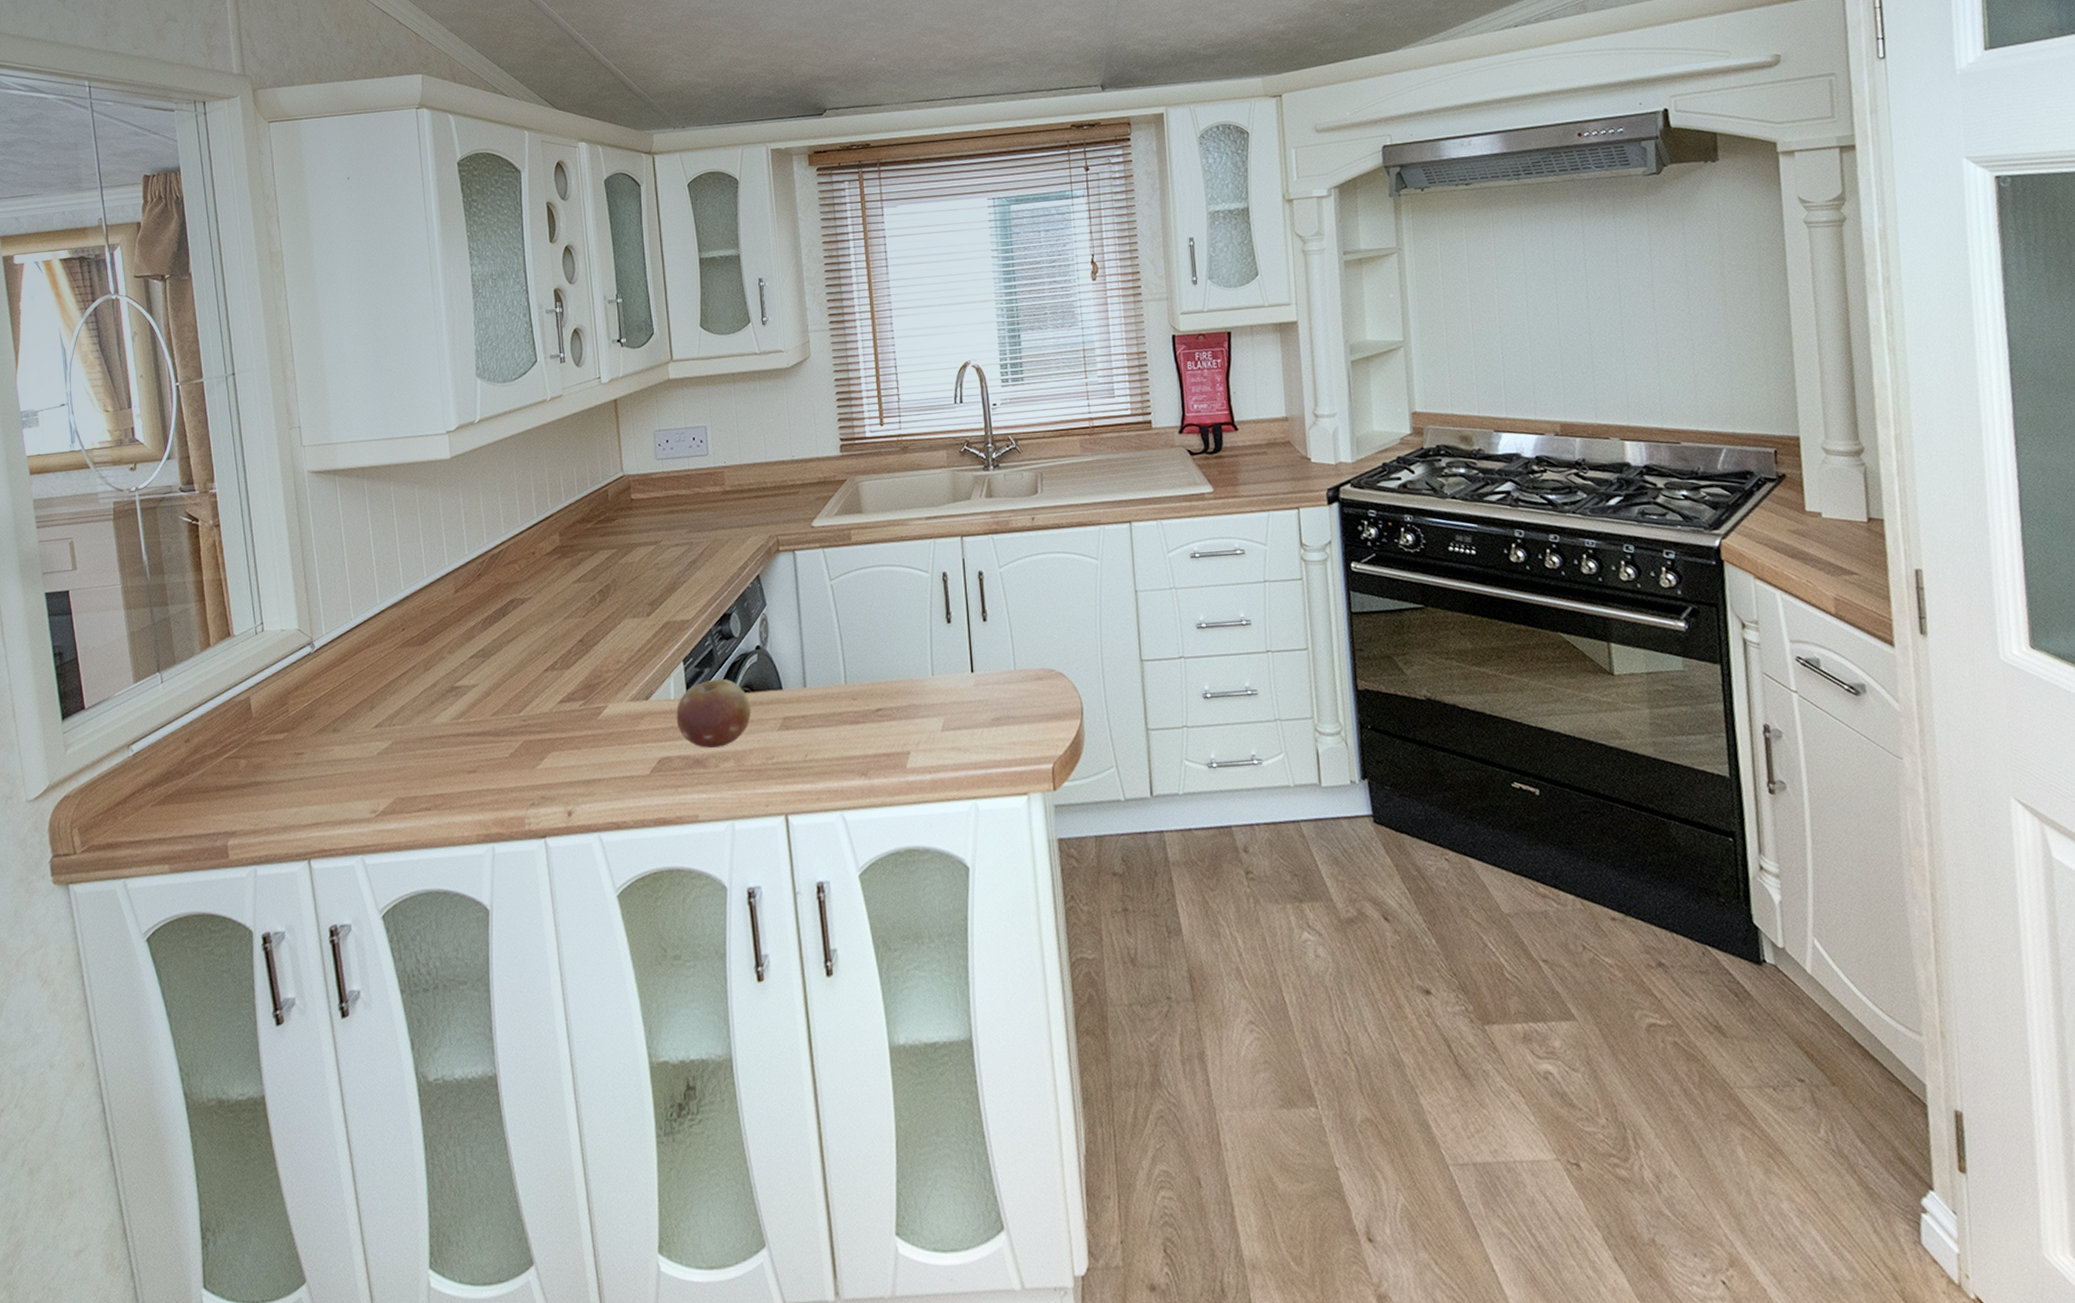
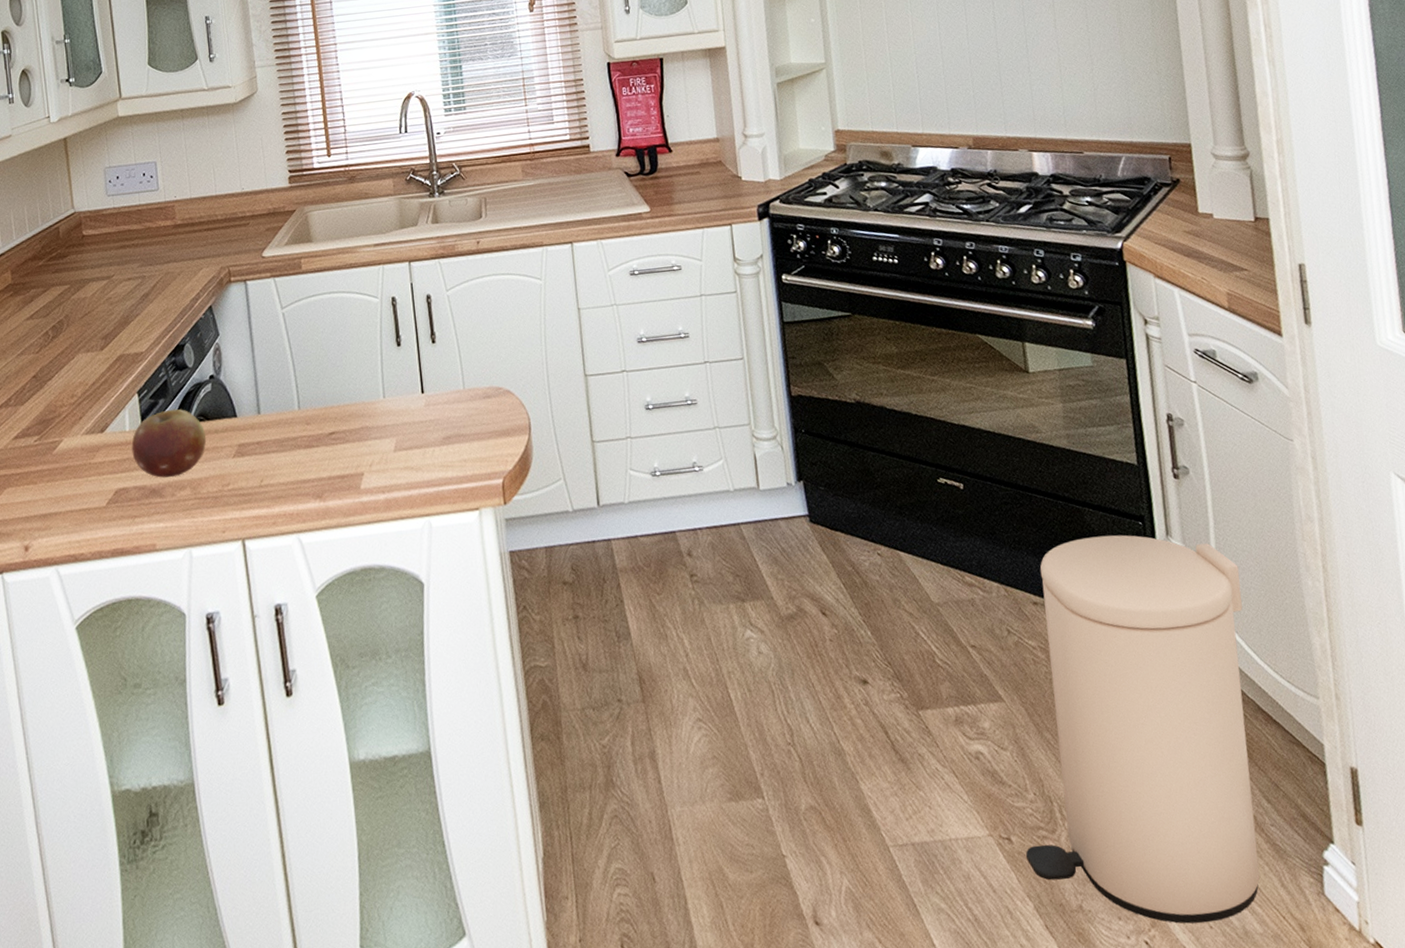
pedal bin: none [1595,850,1851,1266] -> present [1025,535,1260,924]

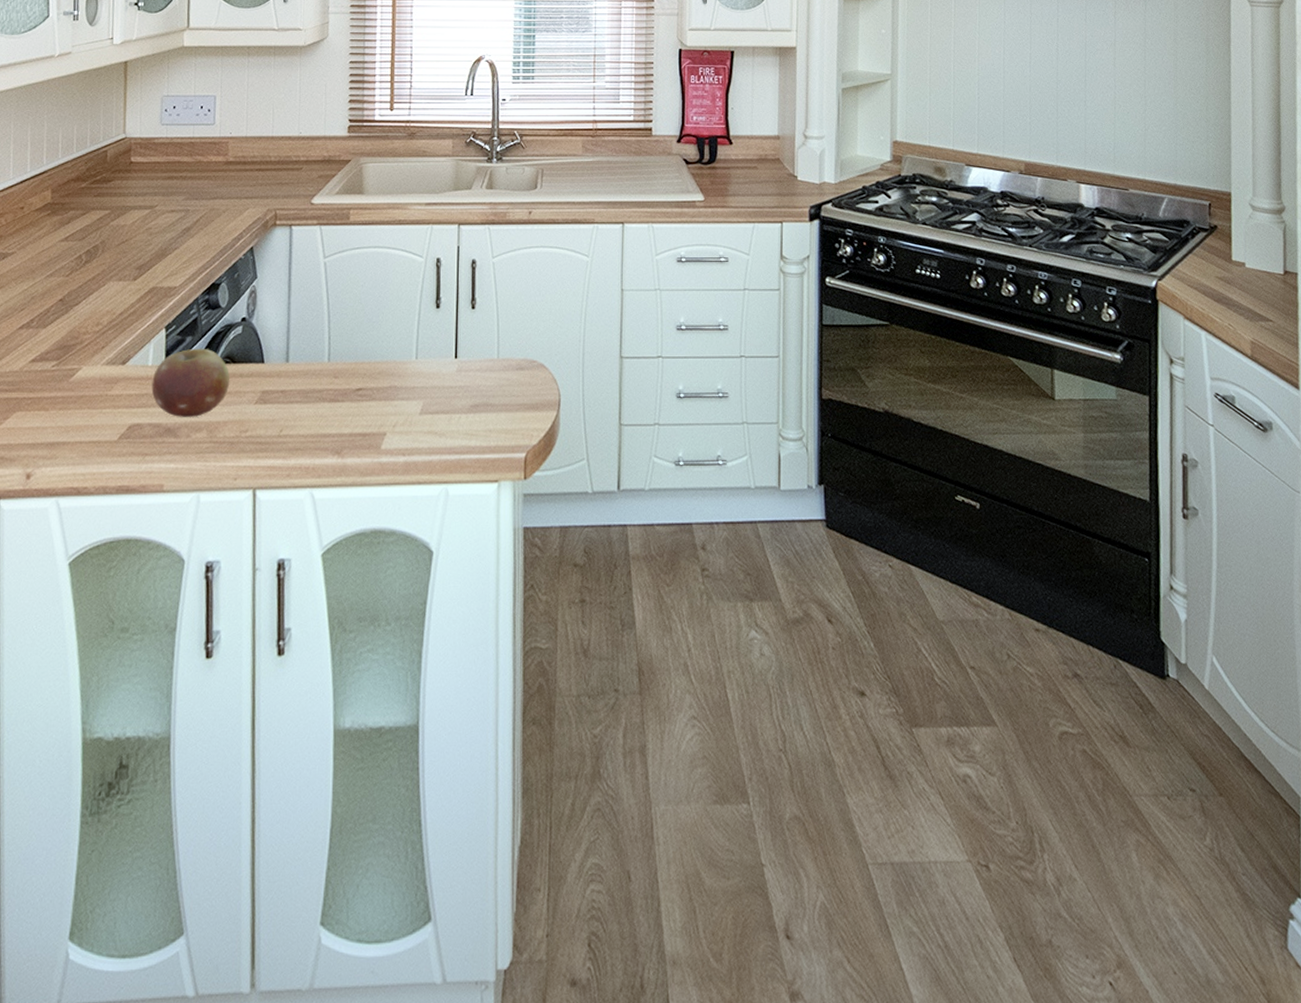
pedal bin: present [1025,535,1260,924] -> none [1001,568,1237,968]

